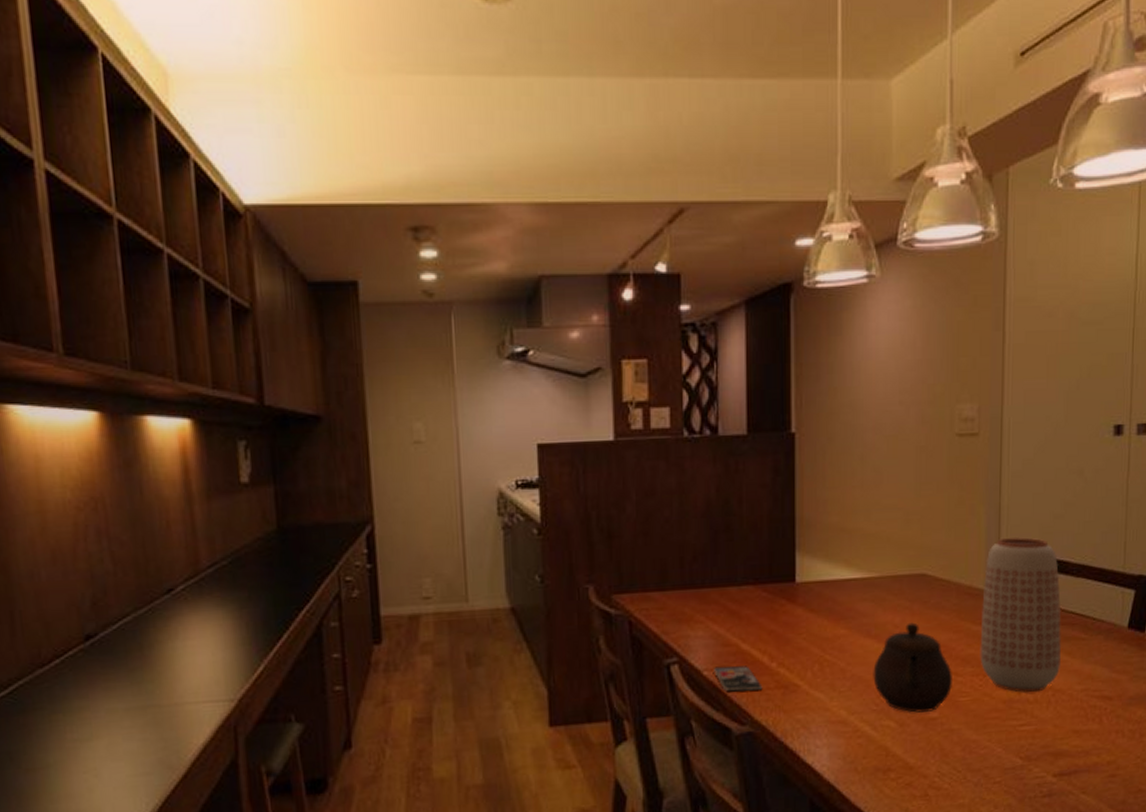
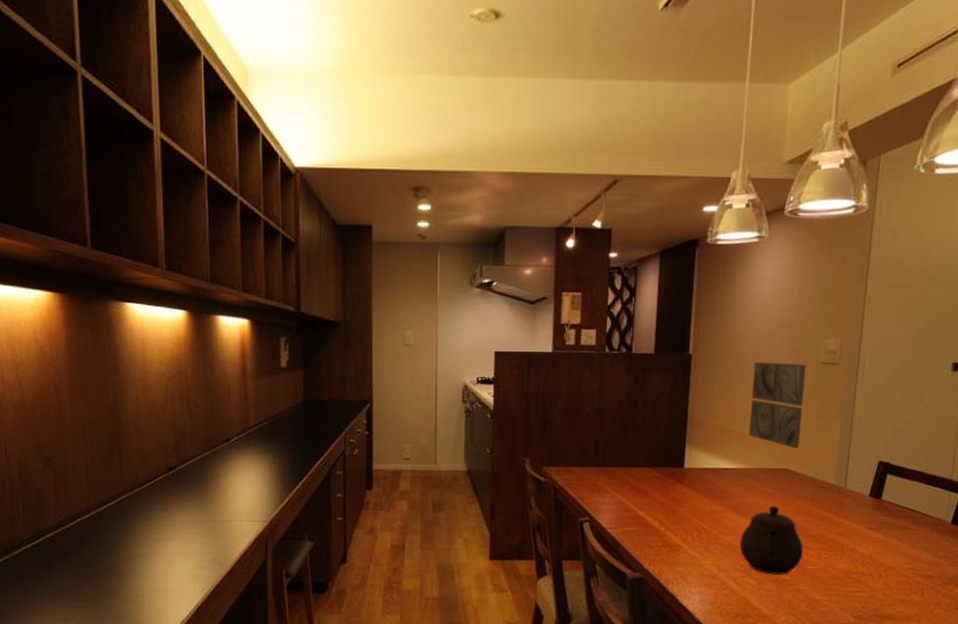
smartphone: present [714,665,763,692] -> none [616,526,653,546]
wall art: none [873,437,938,548] -> present [748,362,806,449]
vase: present [980,536,1062,692] -> none [826,445,897,566]

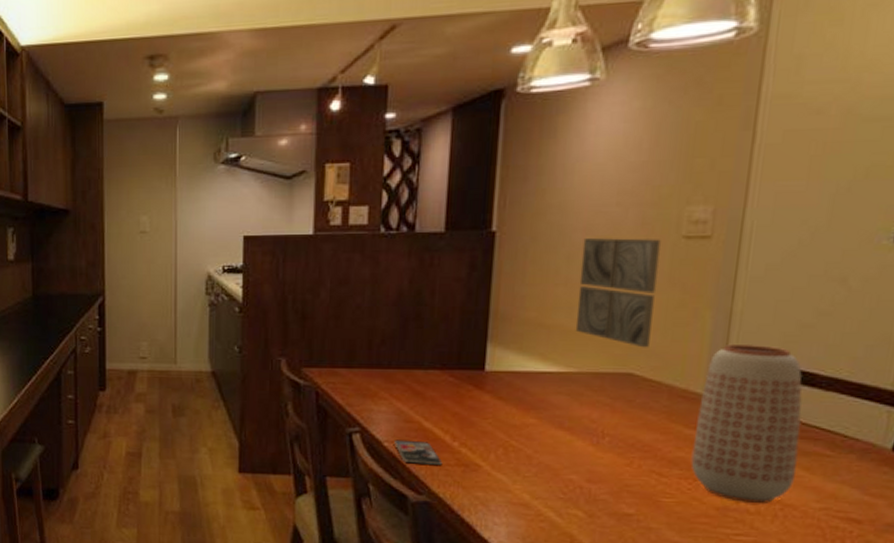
smartphone: none [616,526,653,546] -> present [394,439,443,465]
teapot: present [739,505,803,575] -> none [562,419,656,507]
vase: none [826,445,897,566] -> present [691,343,803,503]

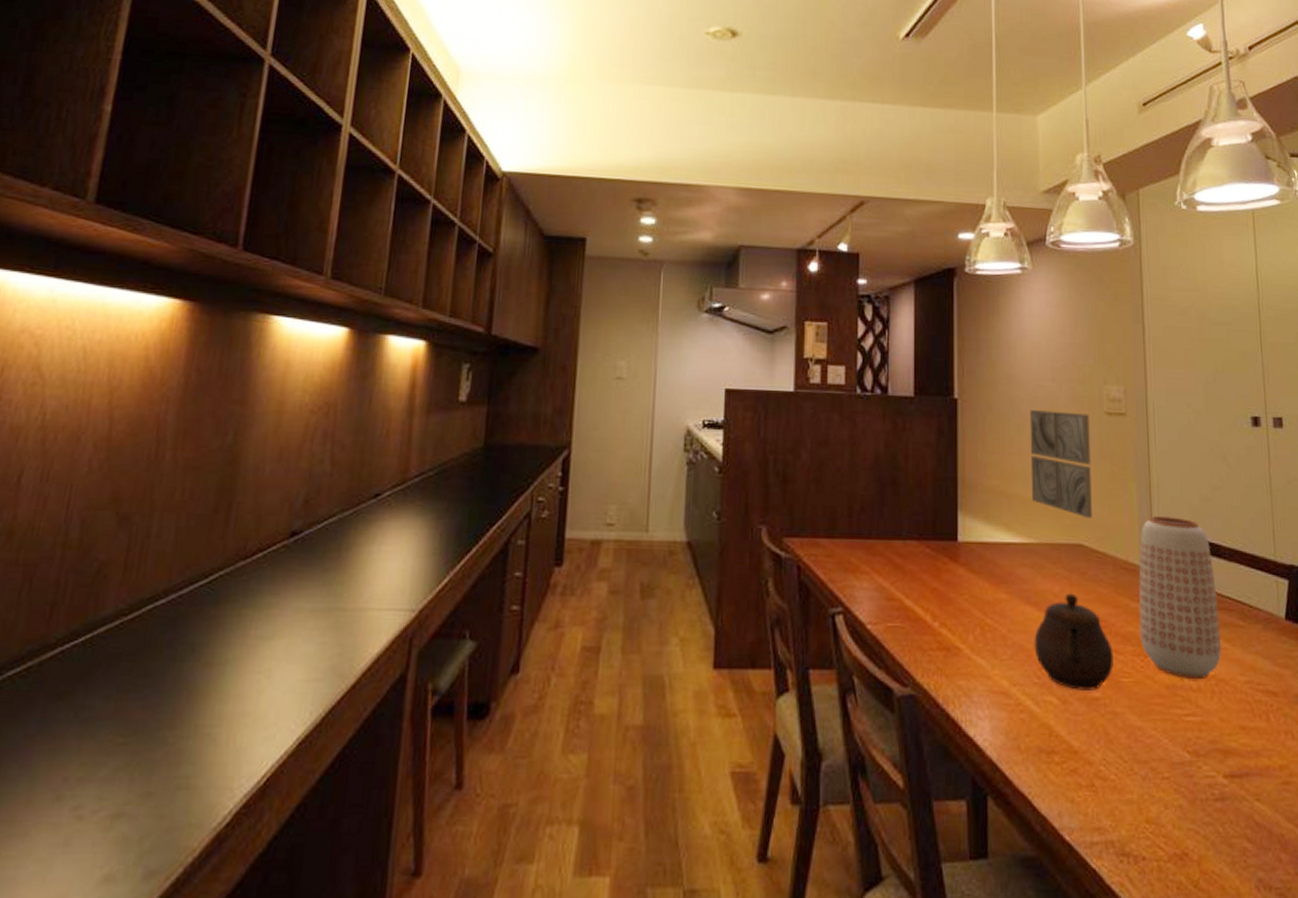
smartphone: present [394,439,443,465] -> none [878,621,925,650]
teapot: none [562,419,656,507] -> present [1034,593,1114,690]

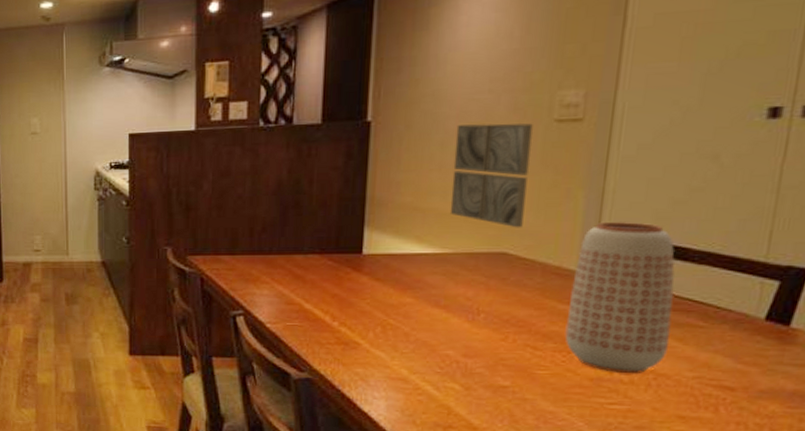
teapot: present [1034,593,1114,690] -> none [439,297,530,380]

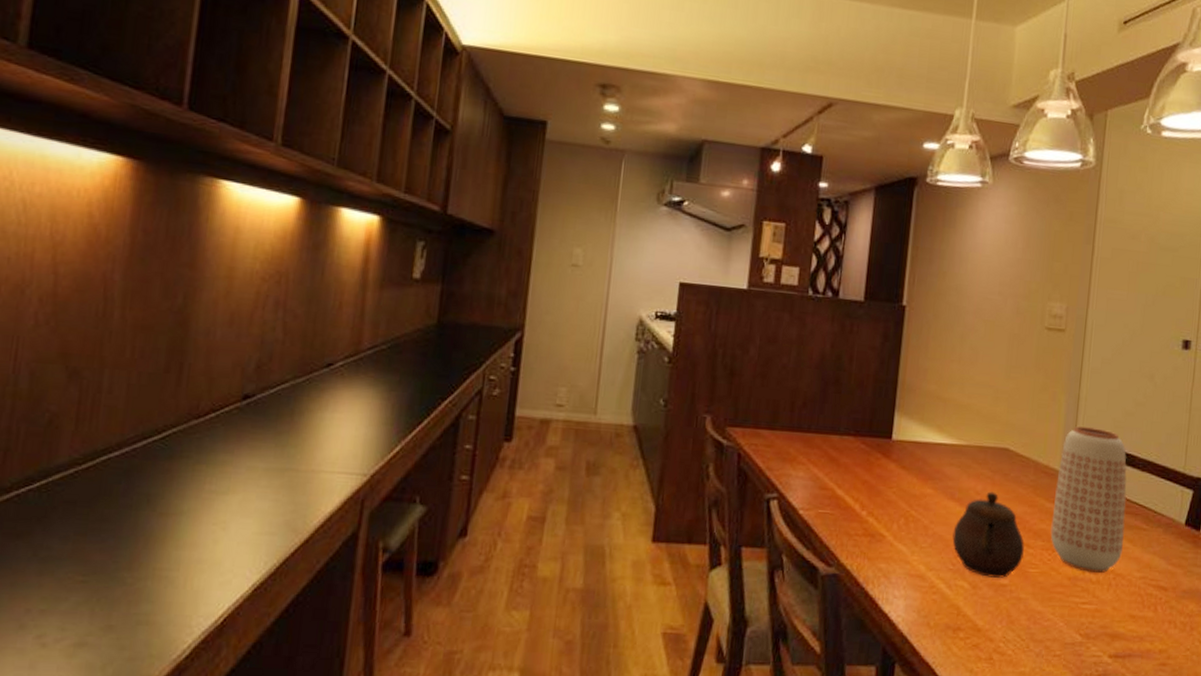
teapot: none [439,297,530,380] -> present [952,491,1025,578]
wall art: present [449,123,533,228] -> none [965,321,1030,426]

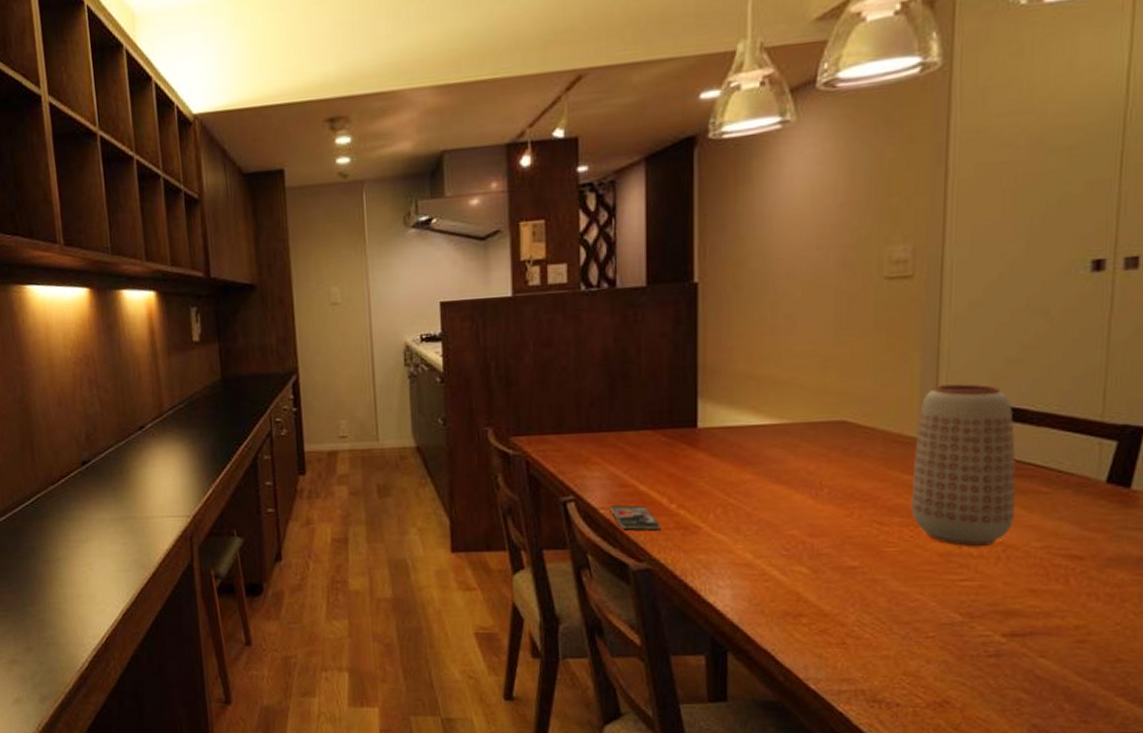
smartphone: none [809,507,852,535] -> present [611,505,661,530]
teapot: present [952,491,1025,578] -> none [783,469,877,560]

